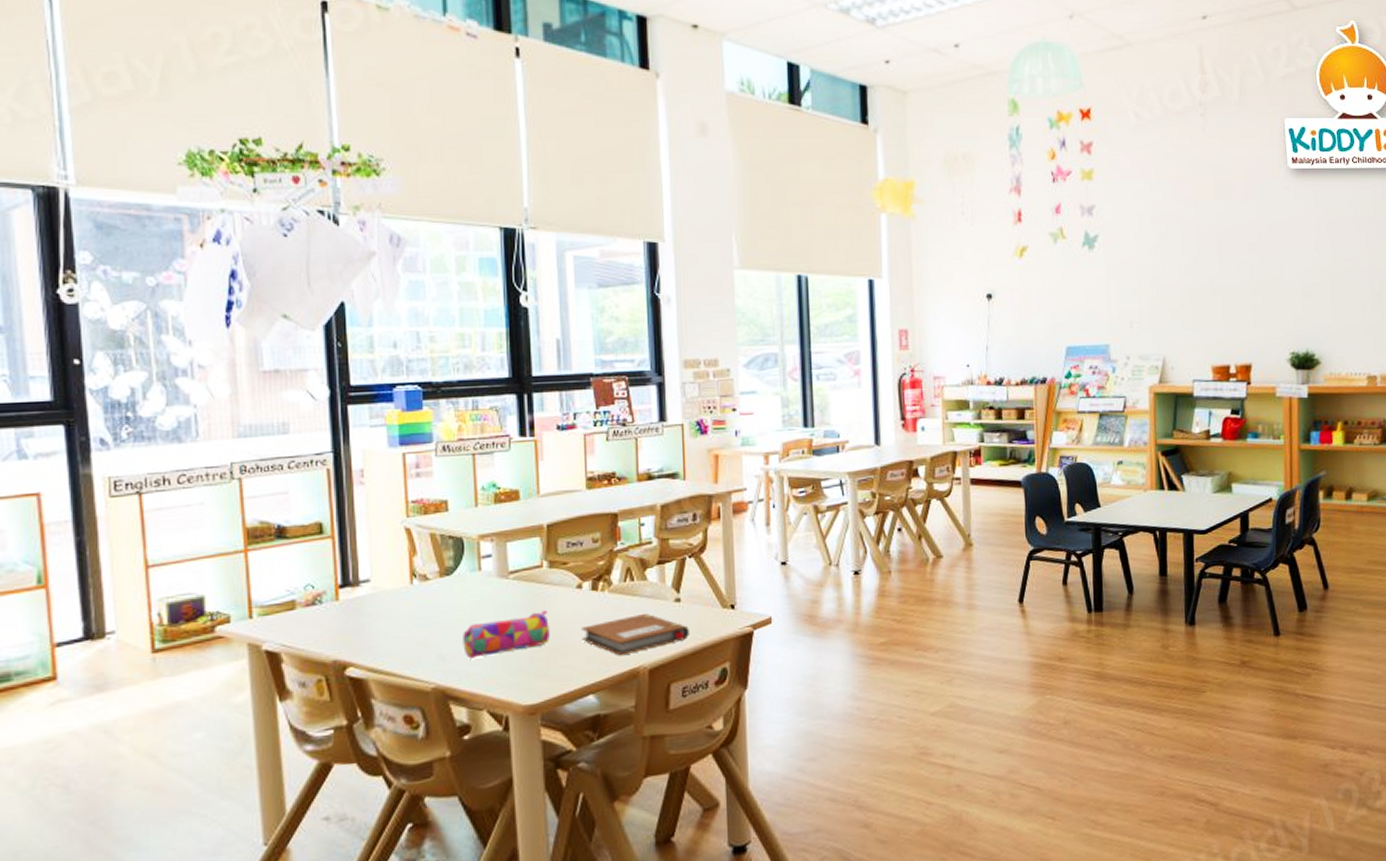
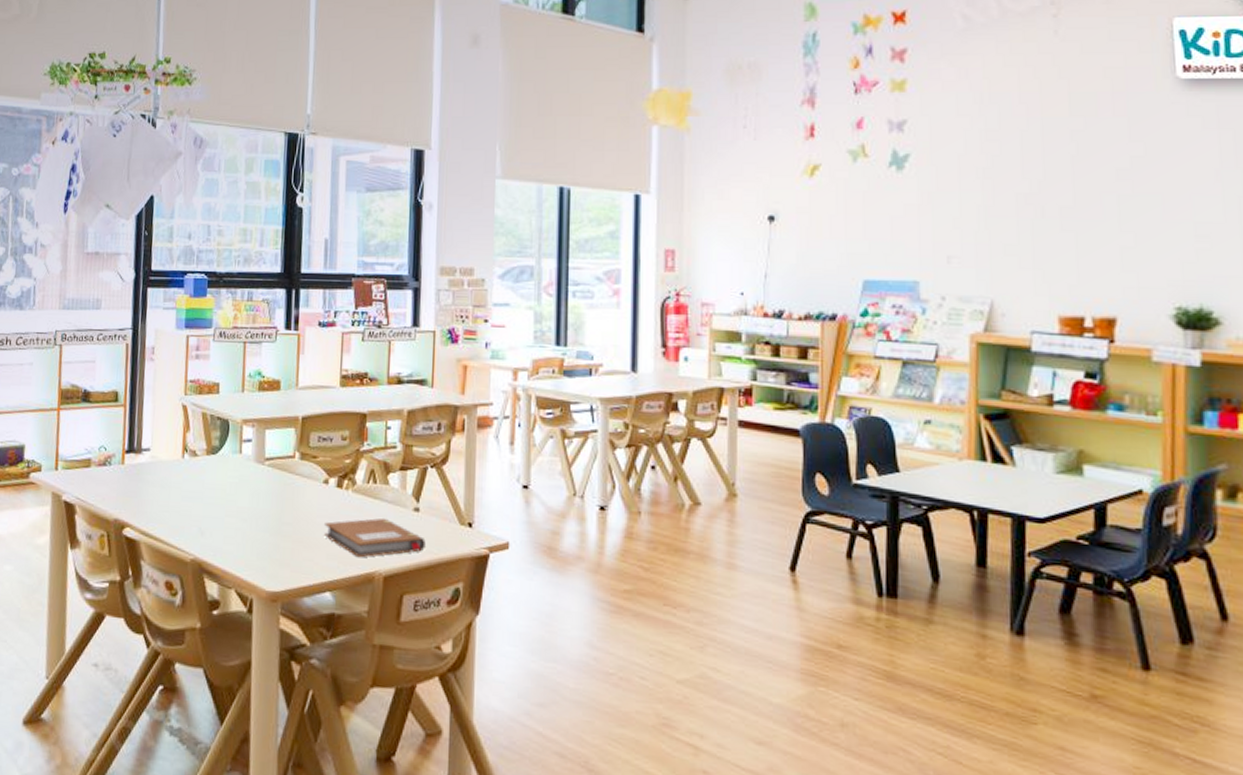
pencil case: present [463,609,550,659] -> none [220,500,296,538]

